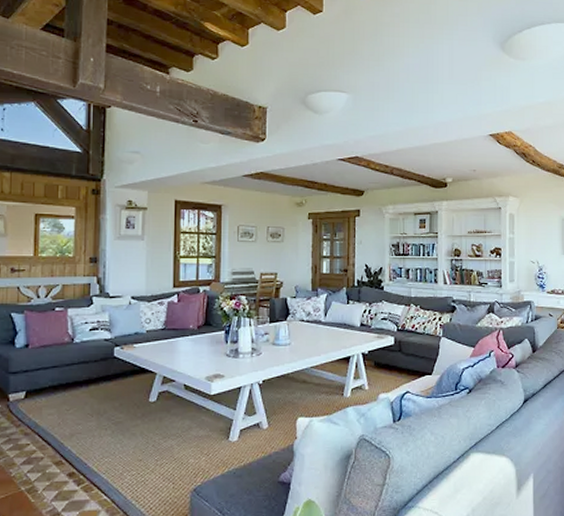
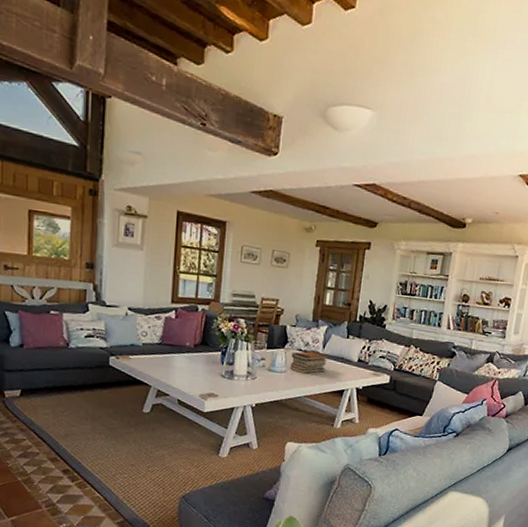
book stack: none [294,320,332,345] -> present [290,351,329,374]

